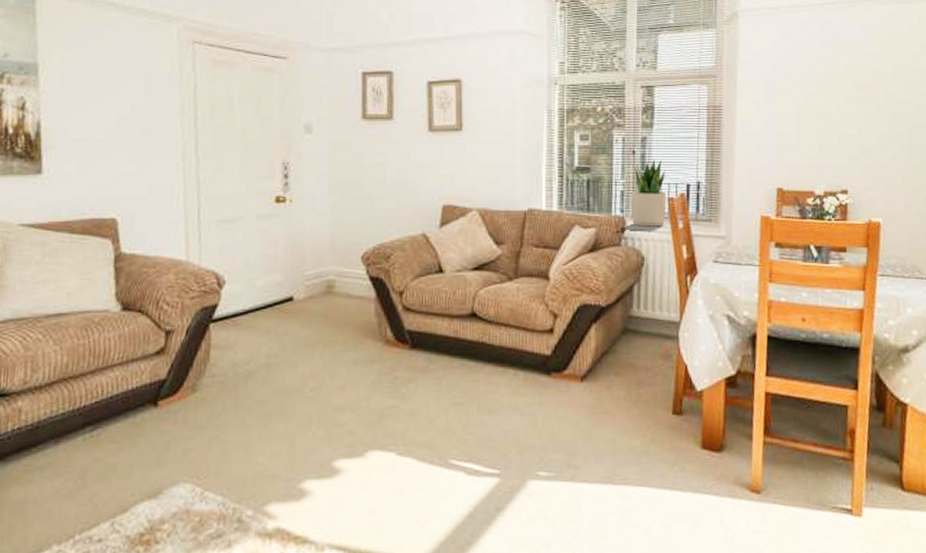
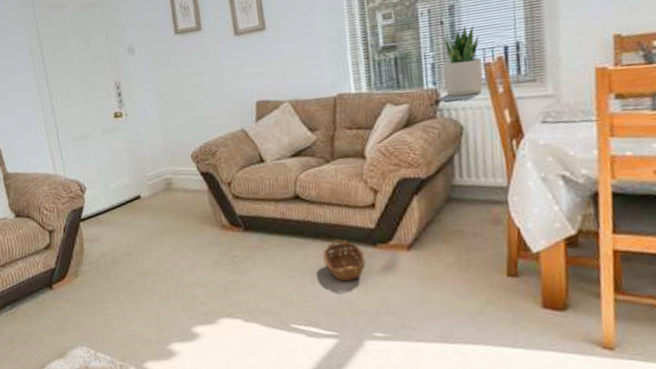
basket: none [494,365,538,411] -> present [323,239,366,281]

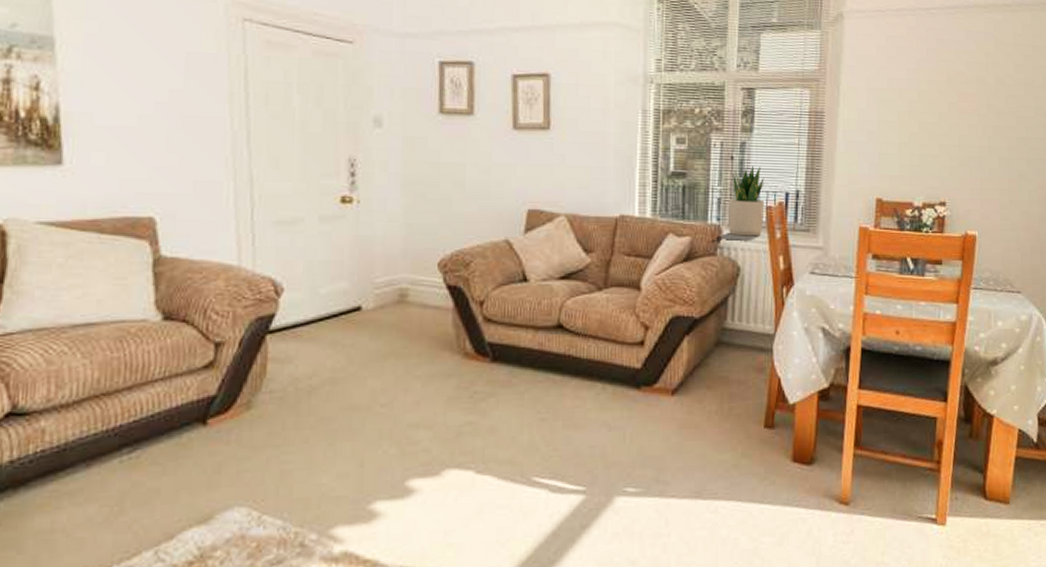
basket: present [323,239,366,281] -> none [581,378,627,427]

